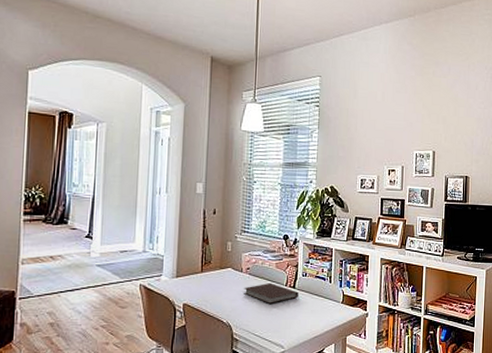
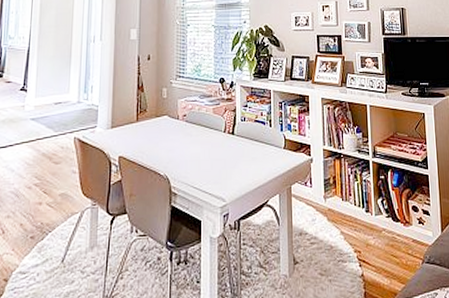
notebook: present [244,282,298,305] -> none [181,129,238,154]

